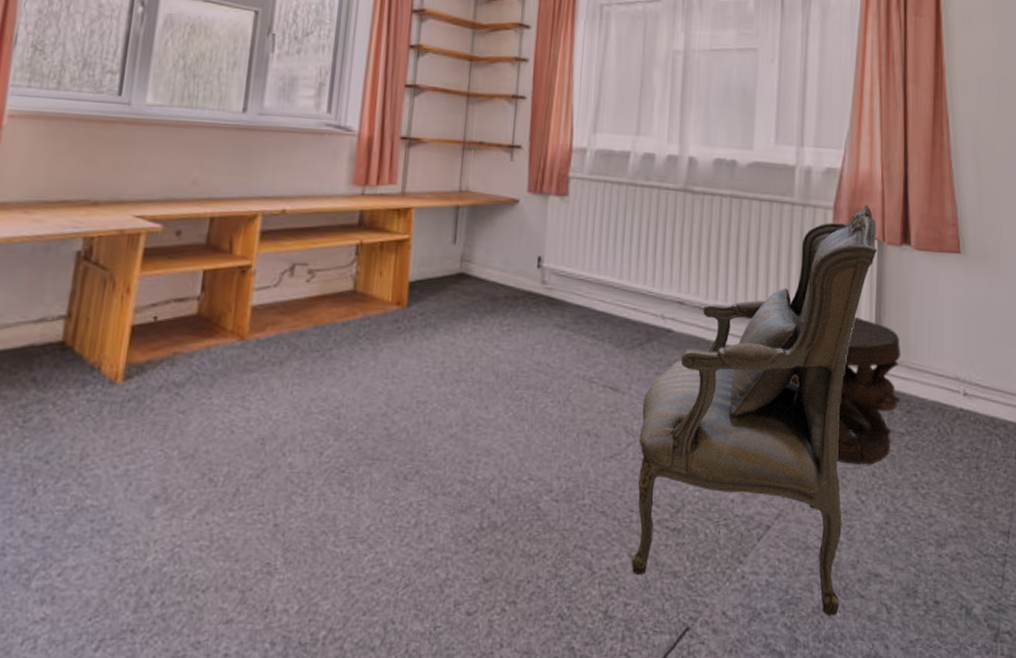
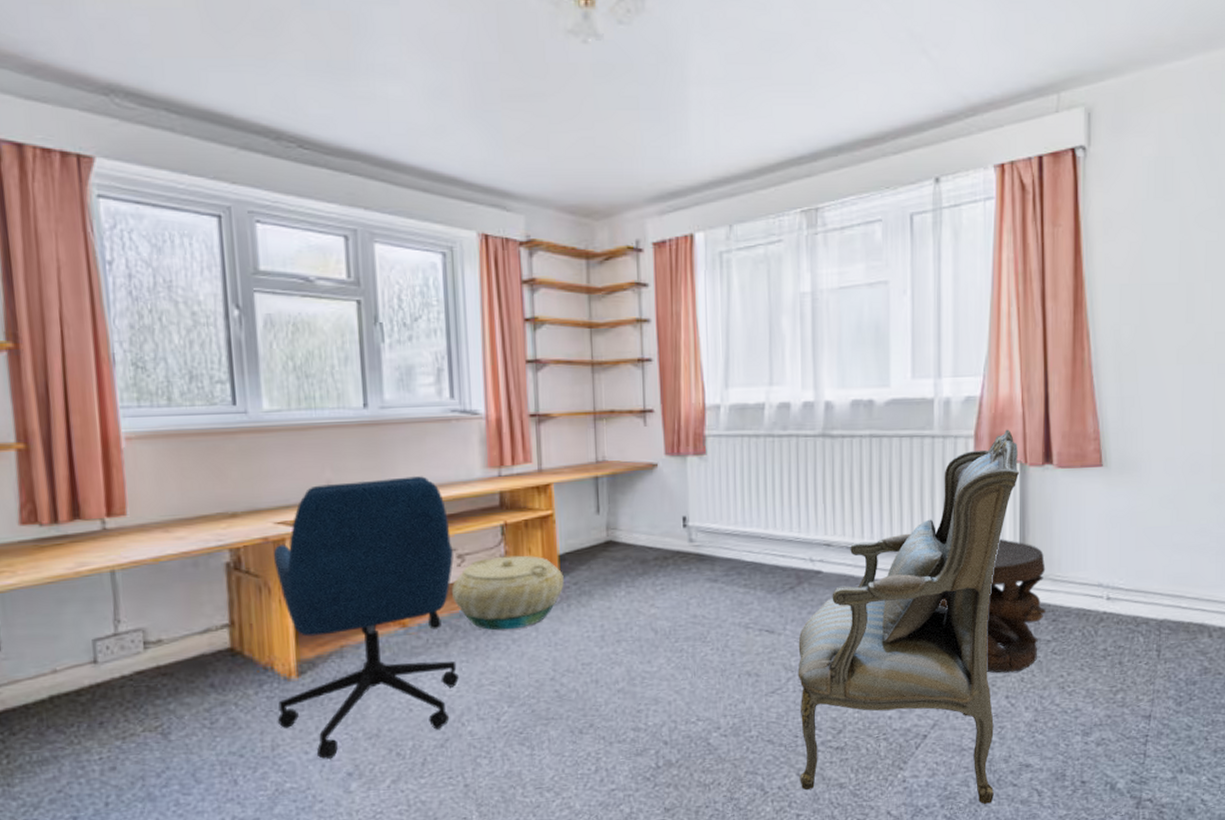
office chair: none [92,183,306,476] -> present [273,476,459,759]
basket: none [296,277,411,356] -> present [452,555,564,631]

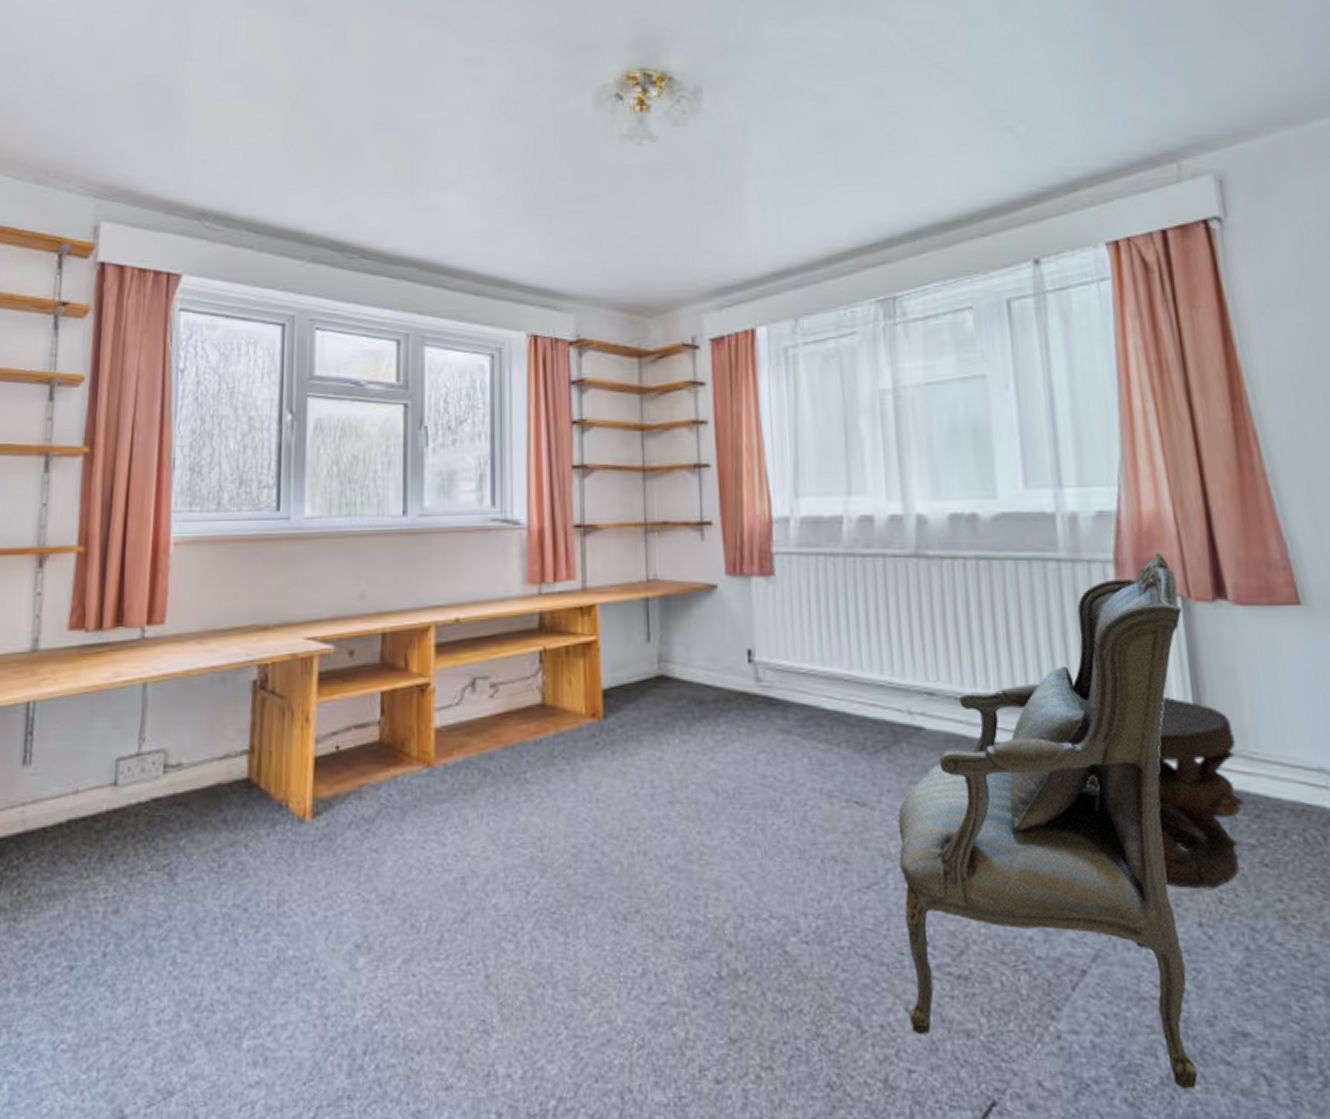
office chair: present [273,476,459,759] -> none [286,591,486,923]
basket: present [452,555,564,631] -> none [483,688,608,778]

